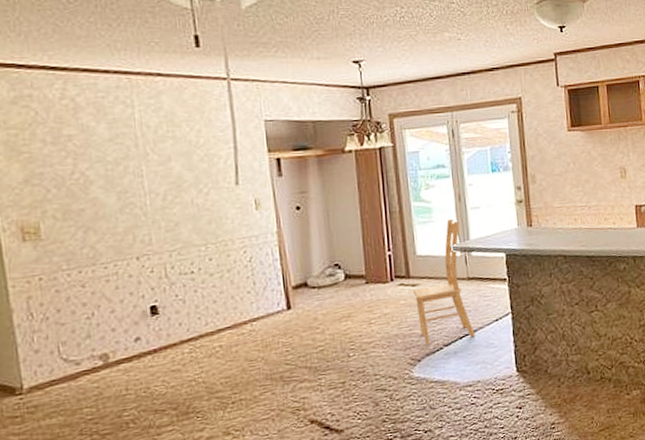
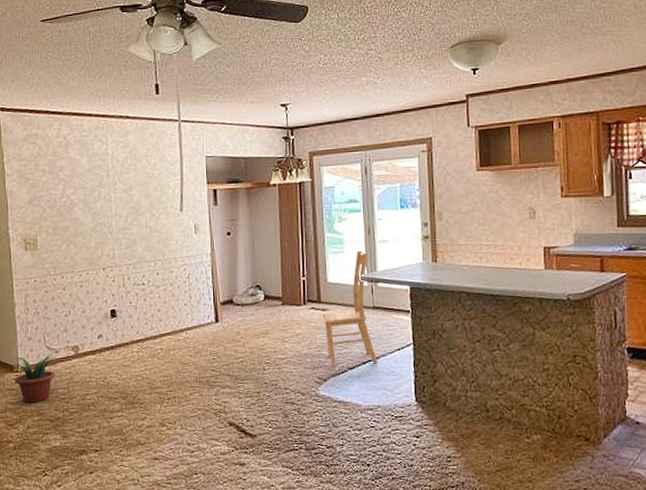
potted plant: none [8,367,79,432] -> present [9,354,57,403]

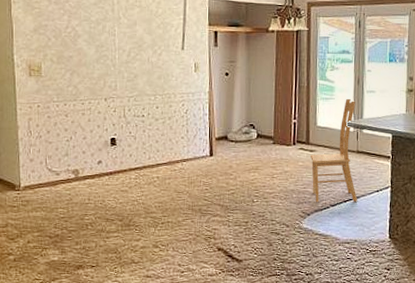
potted plant: present [9,354,57,403] -> none [11,176,58,220]

